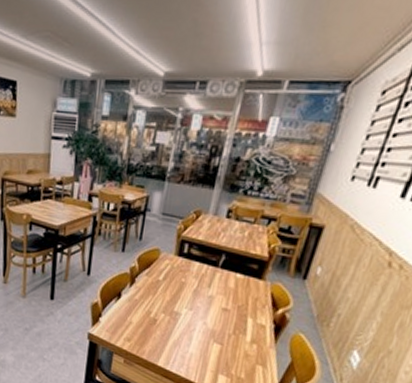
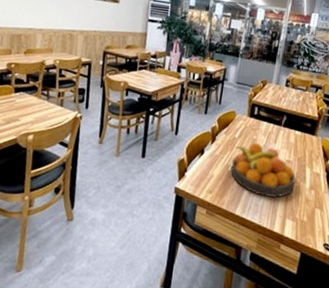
fruit bowl: none [152,286,234,351] -> present [230,142,296,198]

